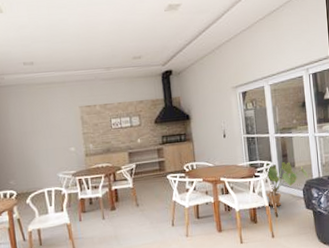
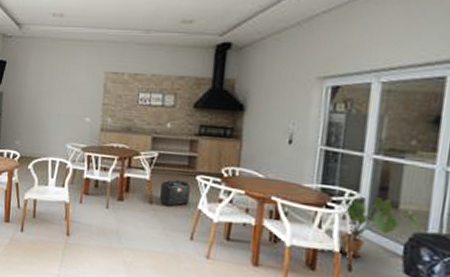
backpack: none [142,181,166,205] -> present [160,179,191,207]

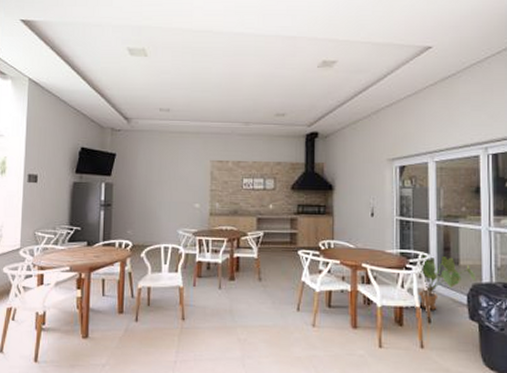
backpack: present [160,179,191,207] -> none [268,255,294,282]

